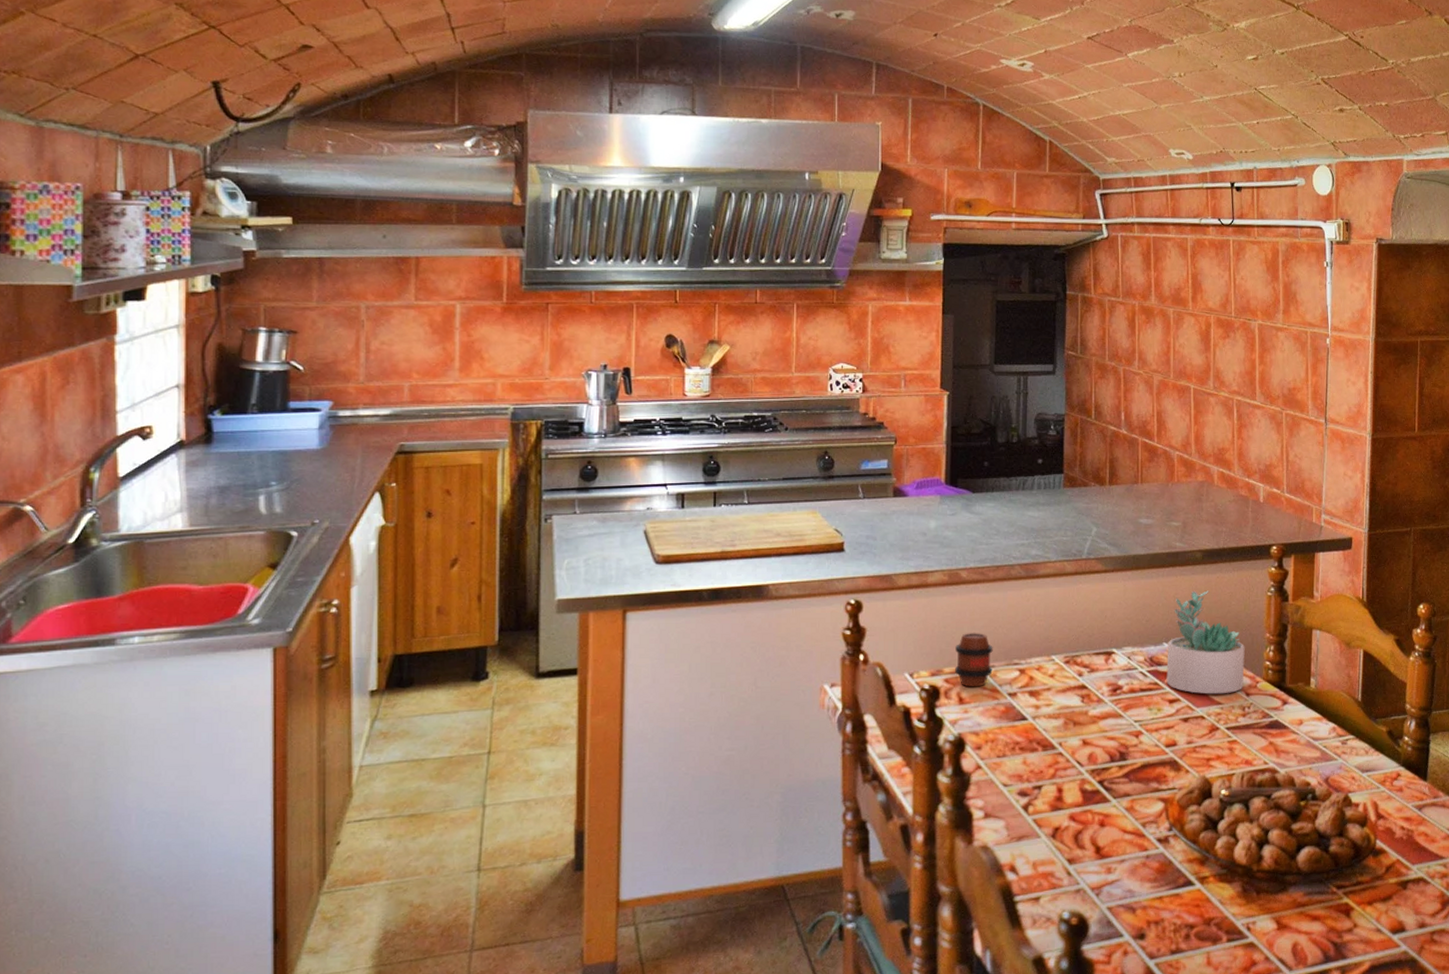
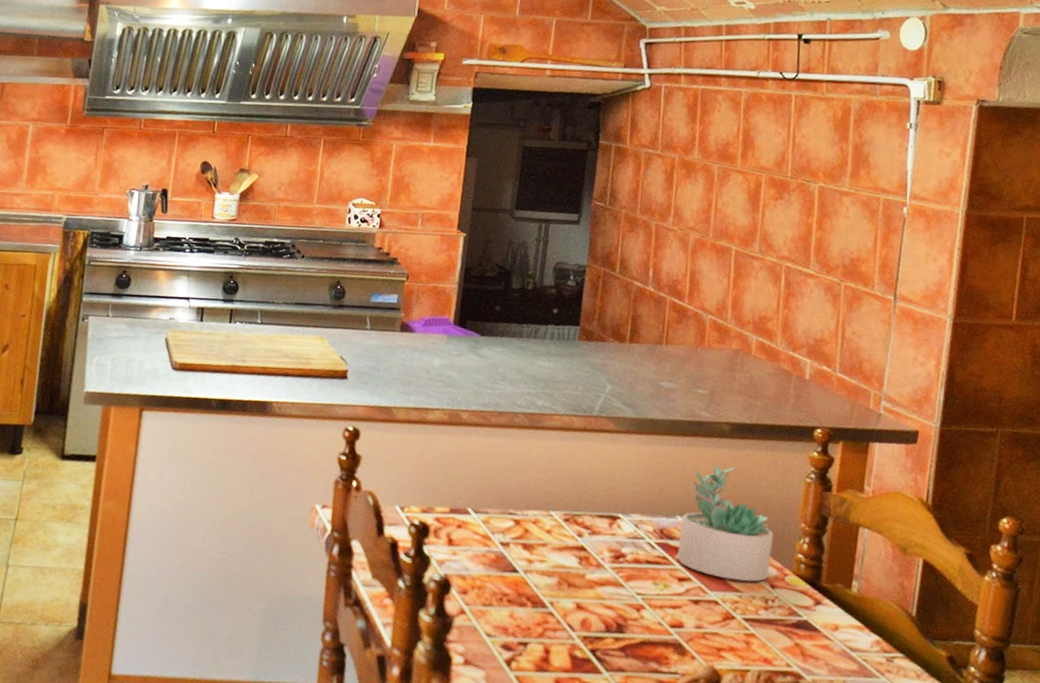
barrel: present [955,633,993,687] -> none [447,475,489,531]

